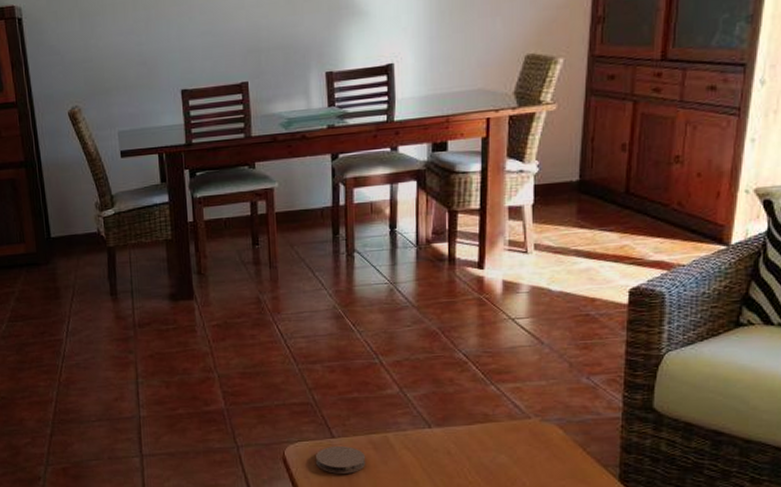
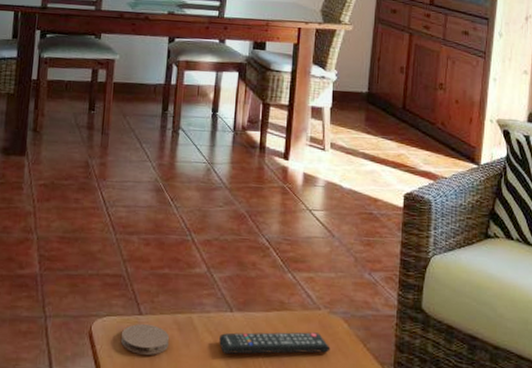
remote control: none [419,441,544,467] -> present [219,332,331,354]

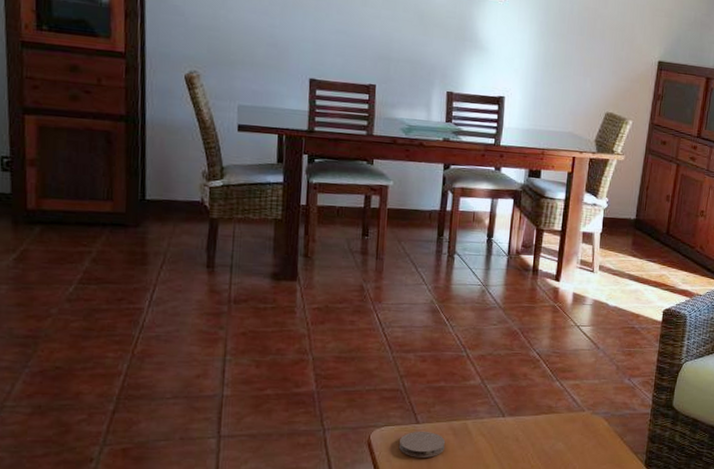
remote control: present [219,332,331,354] -> none [492,430,592,452]

